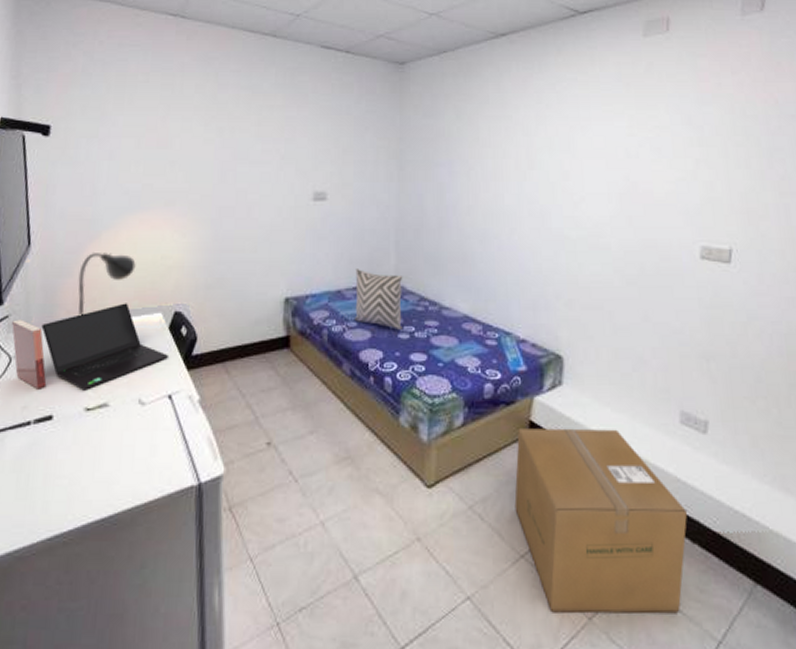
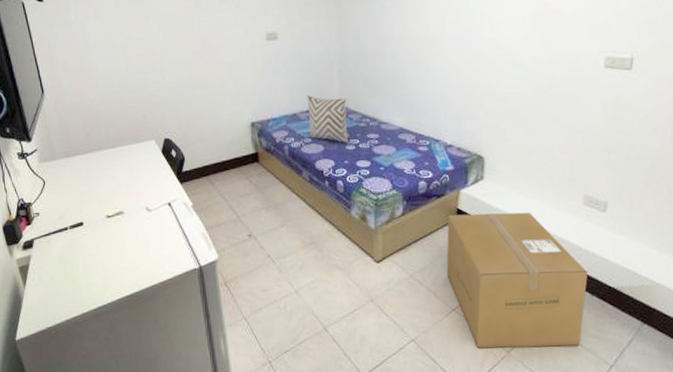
book: present [12,319,47,390] -> none [41,152,75,204]
laptop: present [41,303,168,391] -> none [63,134,164,203]
desk lamp: present [78,253,136,316] -> none [85,95,129,146]

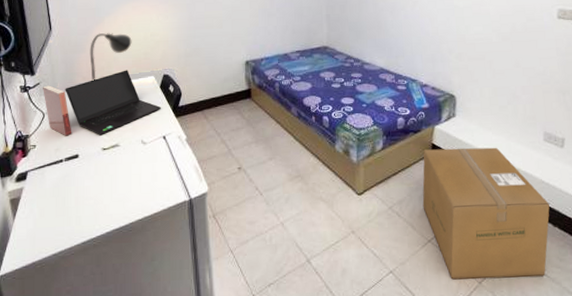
book: none [41,152,75,204] -> present [43,85,72,136]
laptop: none [63,134,164,203] -> present [65,70,161,136]
desk lamp: none [85,95,129,146] -> present [90,33,132,81]
pillow: present [307,95,349,143] -> none [297,37,335,81]

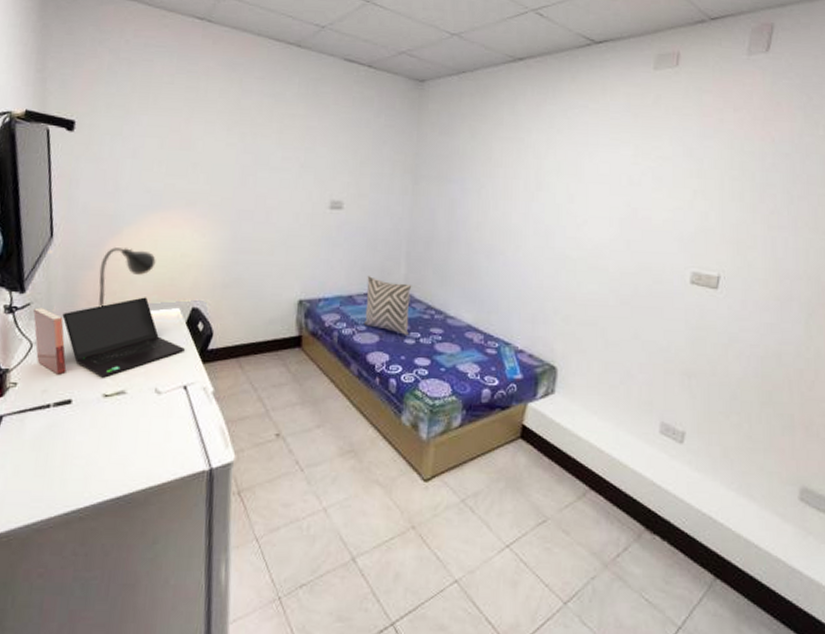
pillow: none [297,37,335,81] -> present [363,276,412,335]
box: present [422,147,550,280] -> none [503,431,659,602]

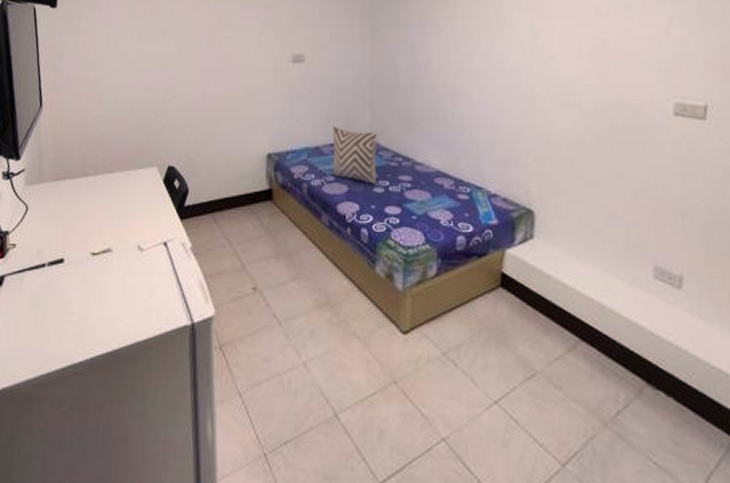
book: present [33,307,67,375] -> none [28,173,58,235]
laptop: present [62,297,185,378] -> none [53,158,163,237]
desk lamp: present [98,247,156,307] -> none [83,113,134,170]

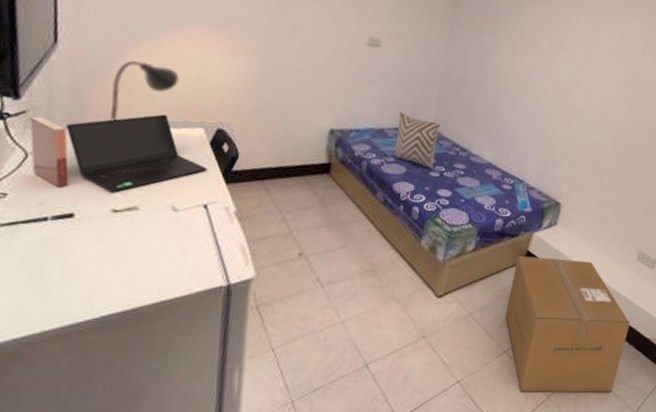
book: none [28,173,58,235] -> present [29,116,69,188]
laptop: none [53,158,163,237] -> present [66,114,207,193]
desk lamp: none [83,113,134,170] -> present [110,60,180,121]
box: none [487,280,662,465] -> present [505,256,630,394]

